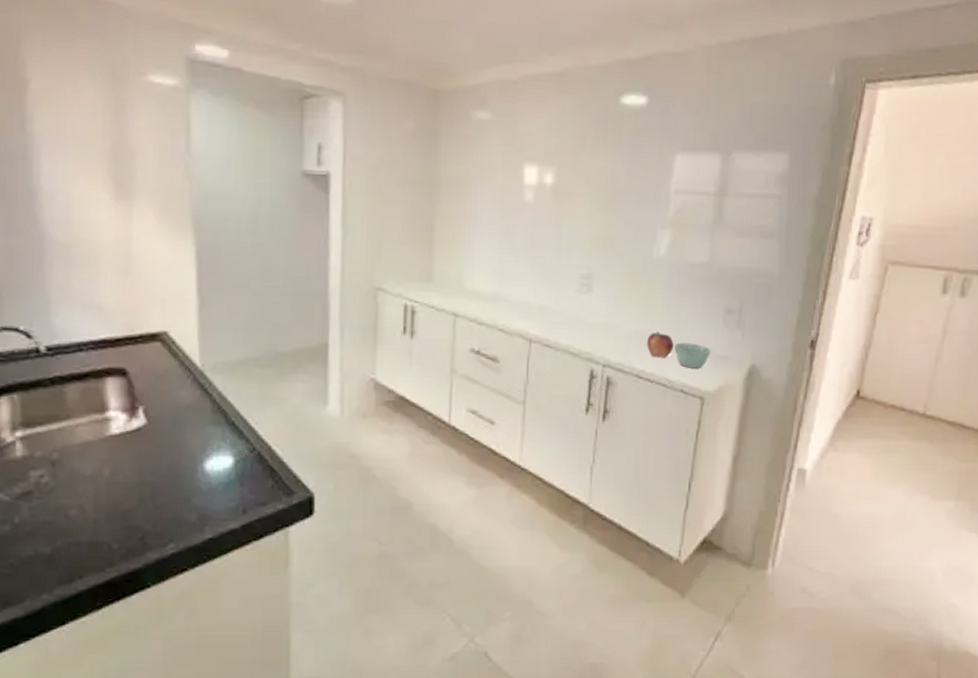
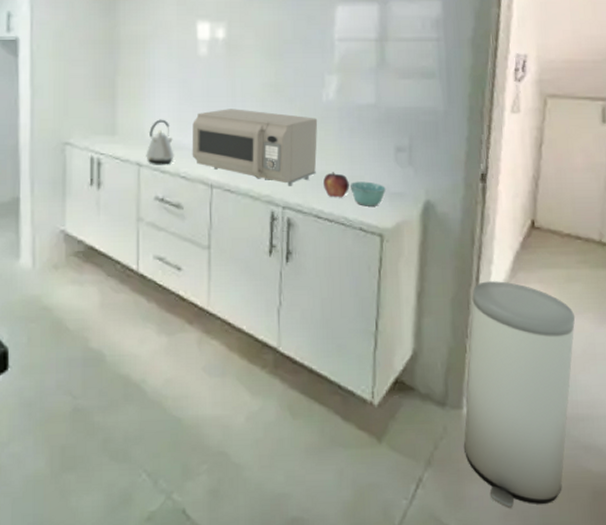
kettle: none [463,268,493,318] -> present [146,119,174,167]
microwave: none [511,260,646,344] -> present [191,109,318,186]
pedal bin: none [764,448,890,662] -> present [463,281,576,508]

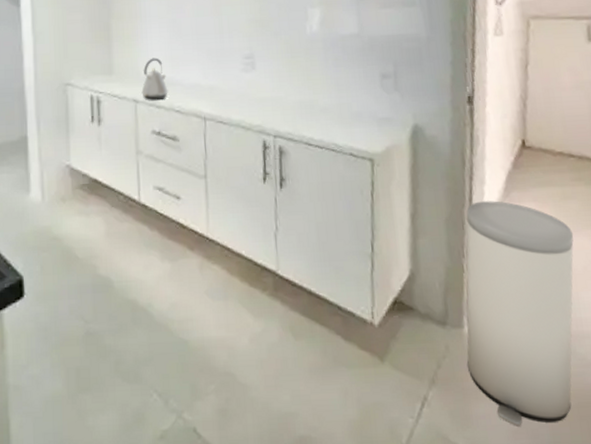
microwave: present [191,109,318,186] -> none [184,44,304,116]
fruit: present [323,172,349,198] -> none [312,100,338,126]
bowl: present [349,181,387,206] -> none [337,108,375,132]

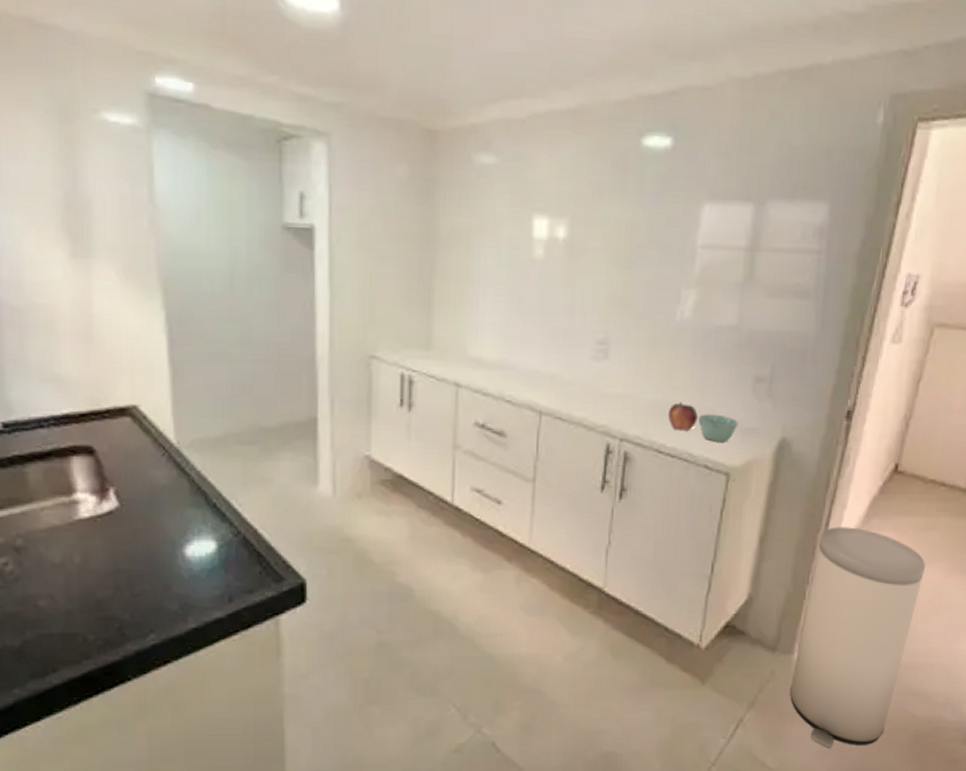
kettle: present [141,57,168,102] -> none [466,333,499,388]
fruit: none [312,100,338,126] -> present [668,402,698,432]
bowl: none [337,108,375,132] -> present [697,414,740,442]

